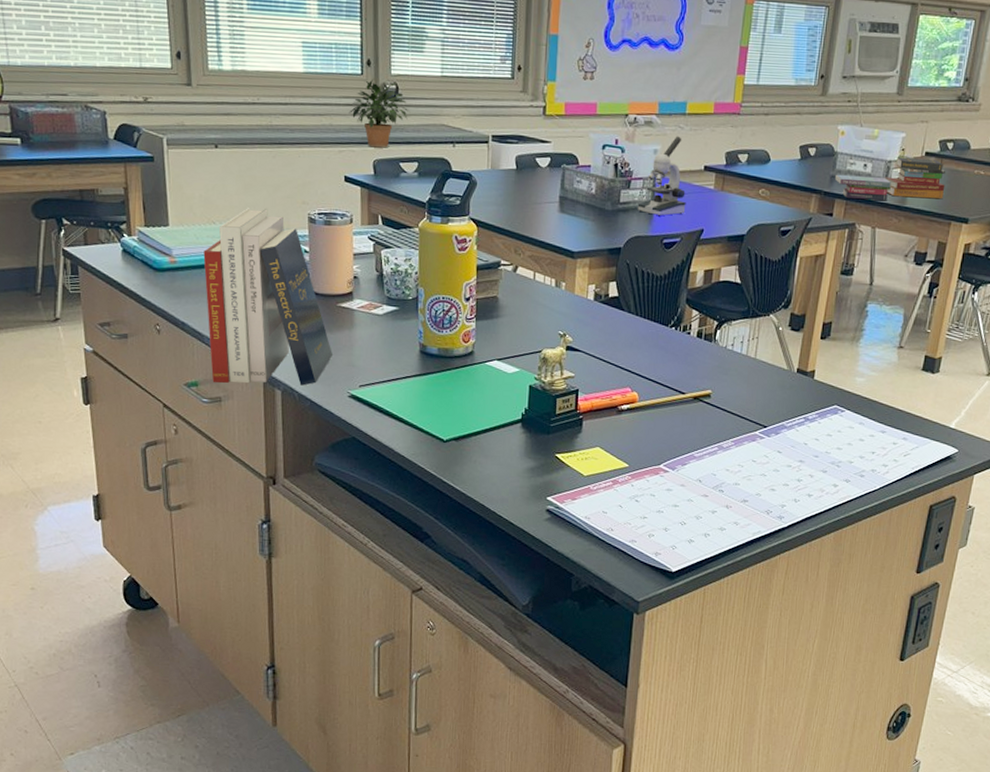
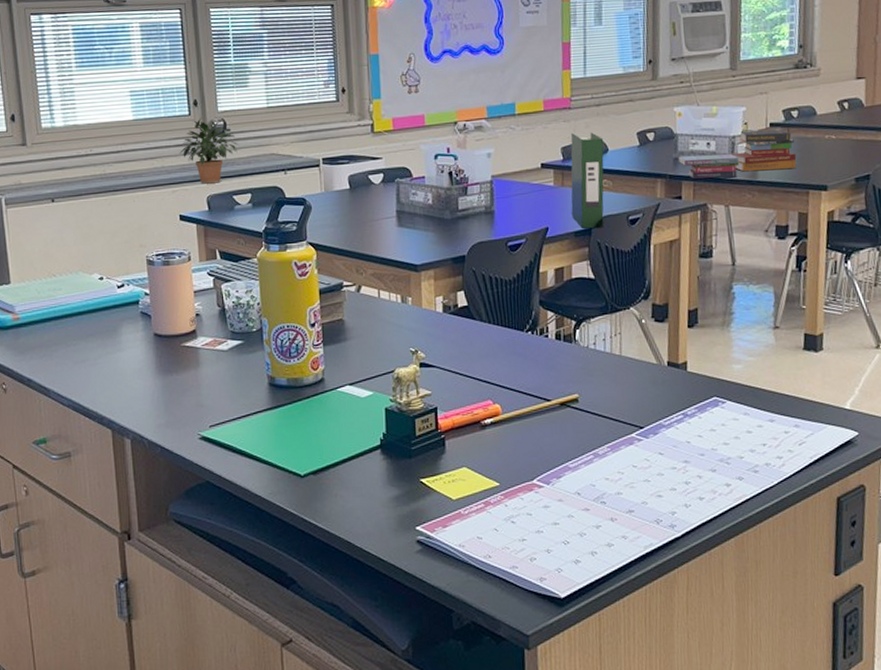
books: present [203,208,332,386] -> none [45,255,180,438]
microscope: present [637,136,686,216] -> none [477,137,527,219]
binder: none [727,139,767,236] -> present [570,132,604,229]

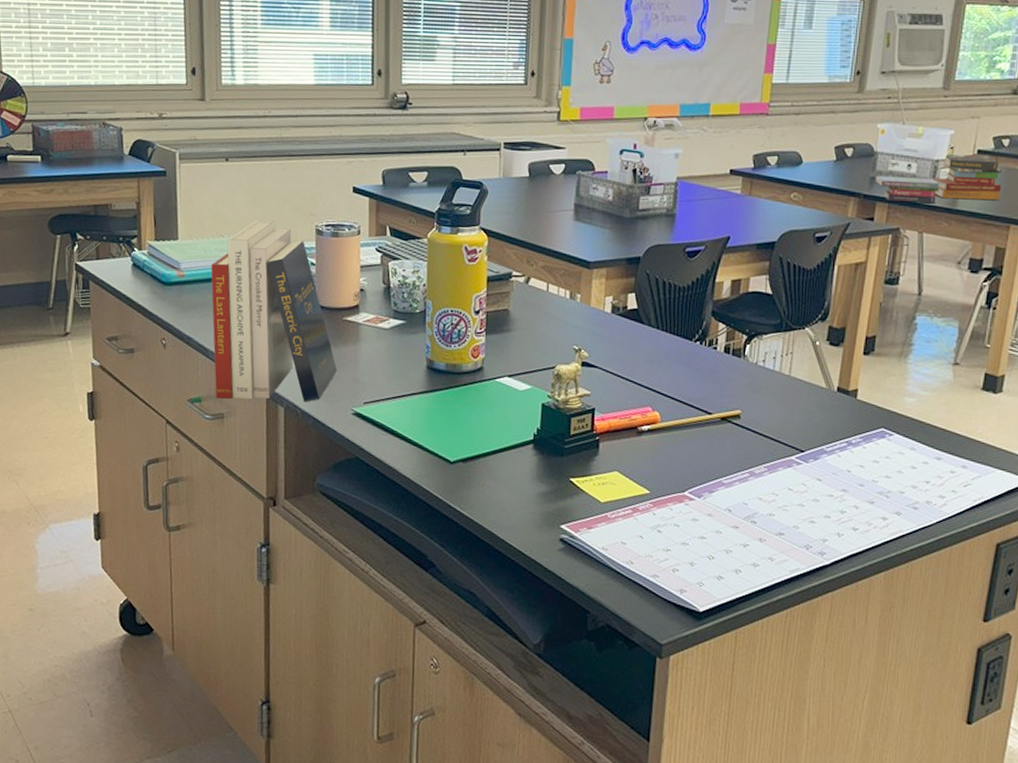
books: none [45,255,180,438] -> present [211,220,337,402]
potted plant: present [179,117,239,184] -> none [358,88,420,158]
binder: present [570,132,604,229] -> none [756,141,799,243]

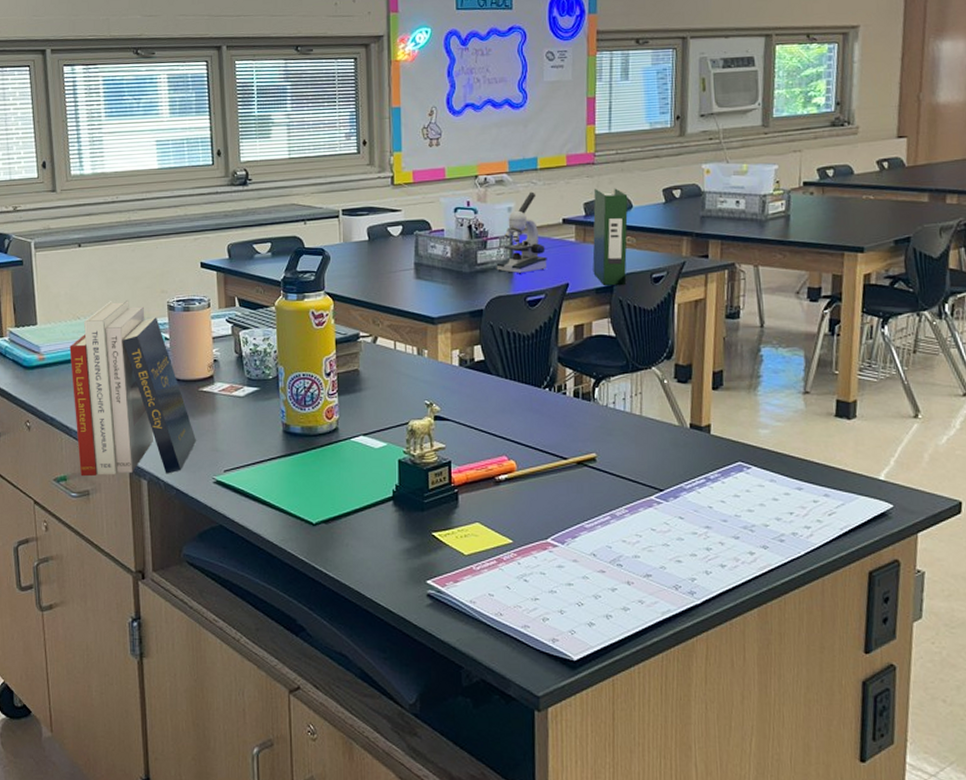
microscope: none [658,138,711,224] -> present [496,191,547,274]
binder: none [756,141,799,243] -> present [592,188,628,286]
books: present [876,175,939,204] -> none [706,212,770,238]
books: present [931,156,1002,201] -> none [760,188,832,232]

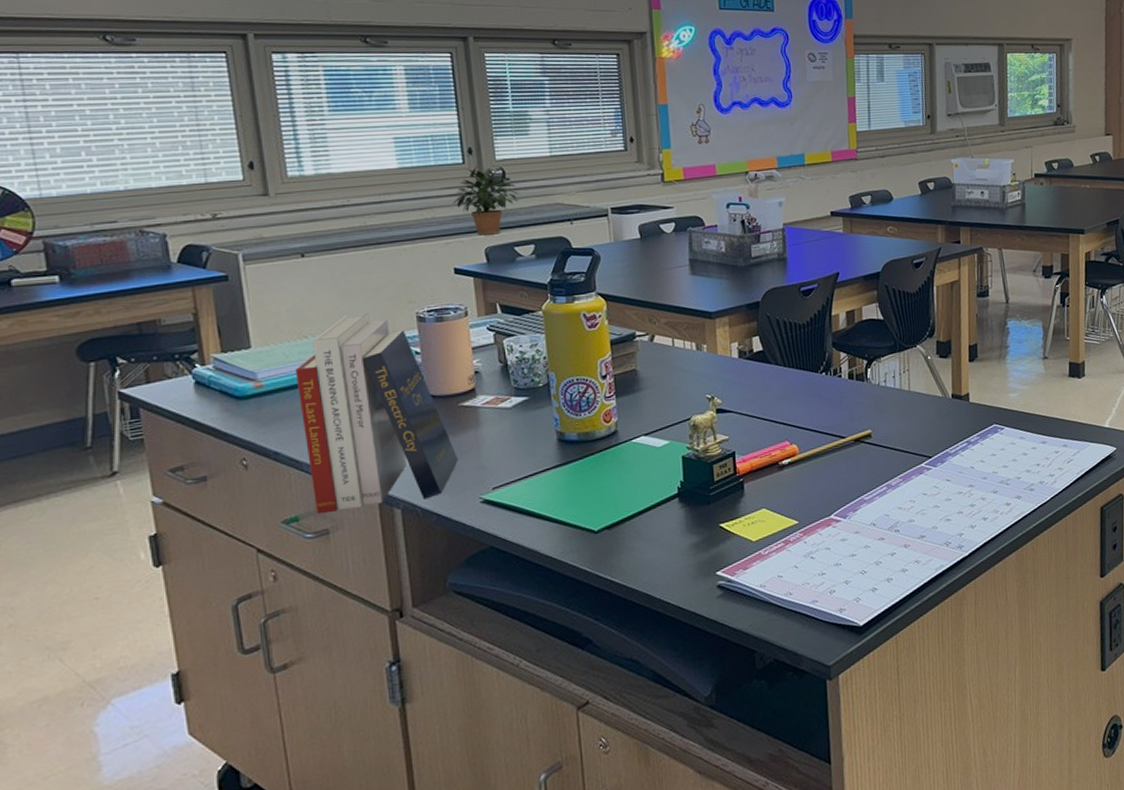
potted plant: none [202,167,260,233] -> present [452,165,519,235]
microscope: present [496,191,547,274] -> none [770,186,819,266]
binder: present [592,188,628,286] -> none [858,182,891,272]

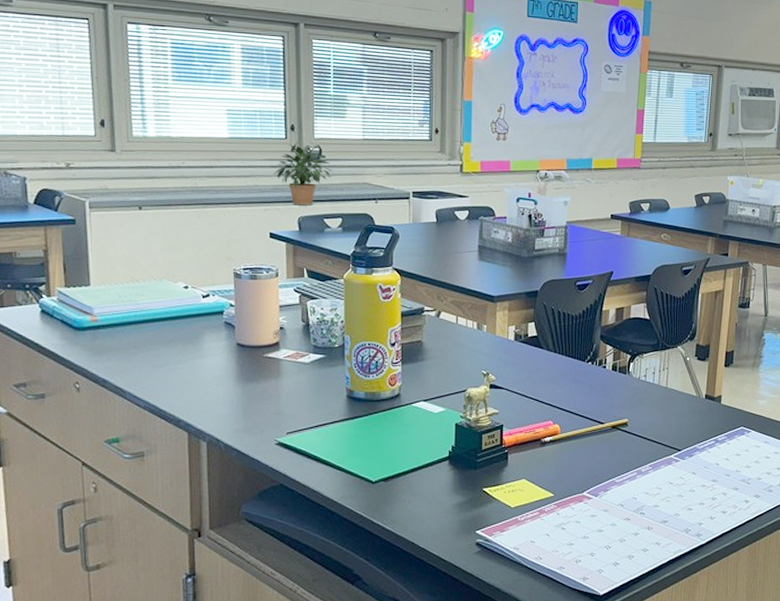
books: present [295,313,458,515] -> none [126,265,259,439]

